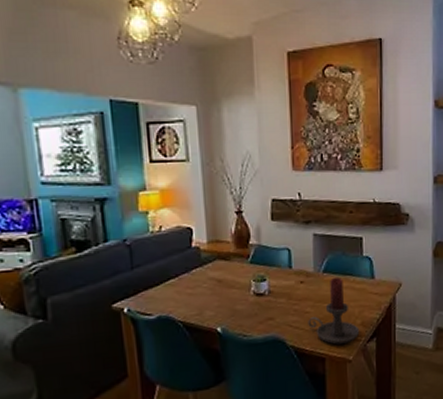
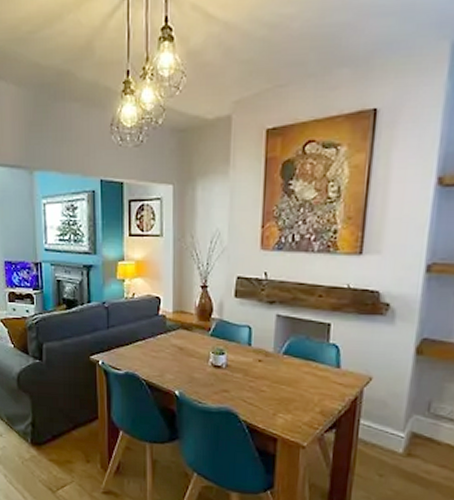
candle holder: present [308,276,360,345] -> none [263,360,318,429]

